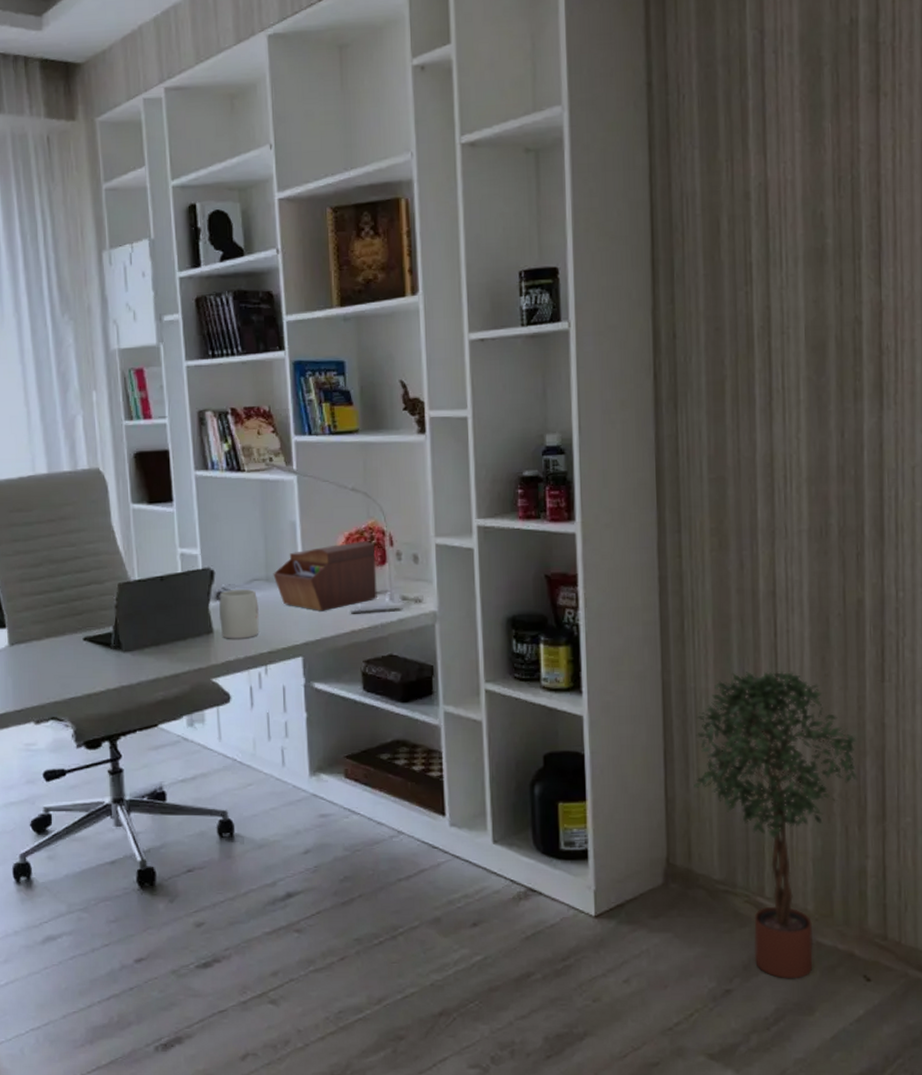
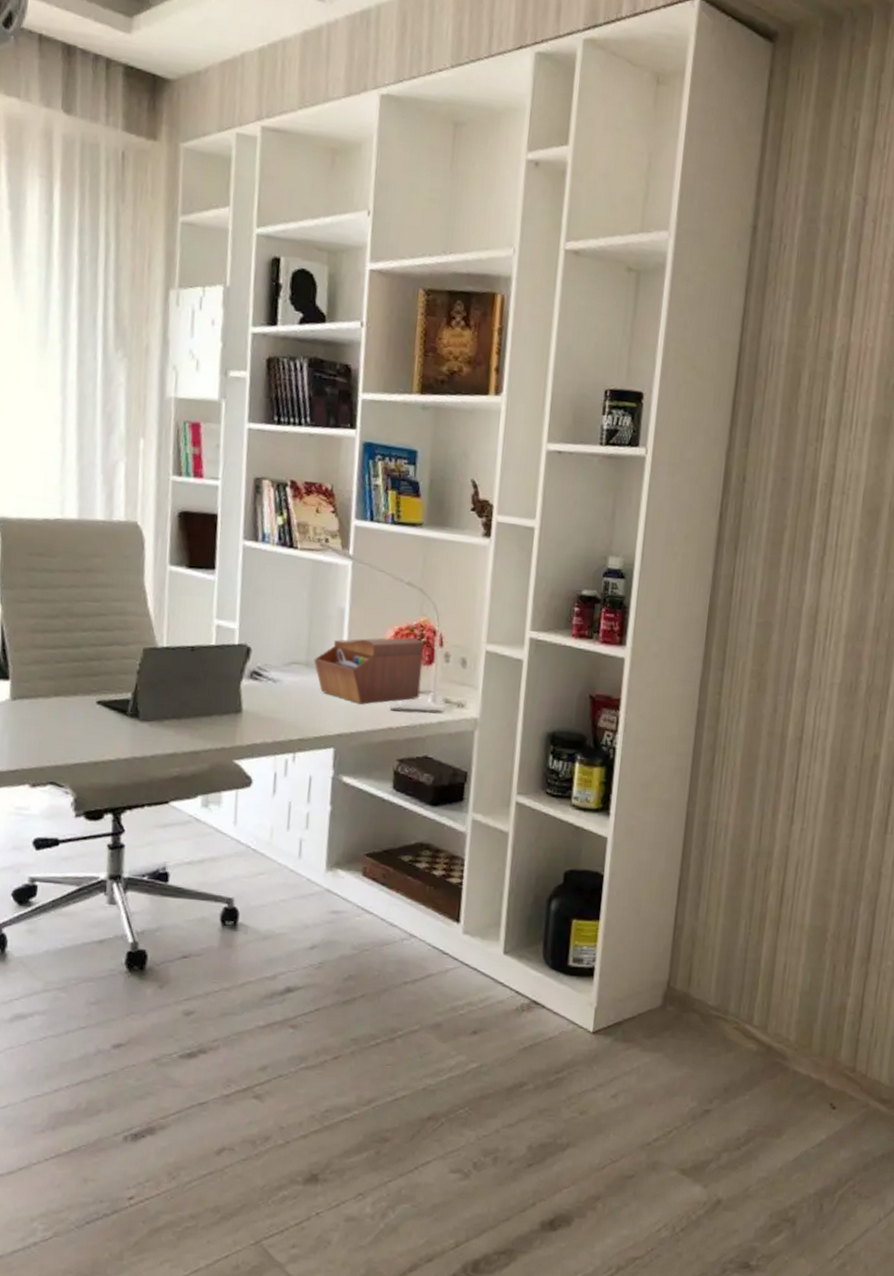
mug: present [219,588,259,639] -> none [250,670,295,723]
potted tree: present [694,671,858,979] -> none [702,810,855,1104]

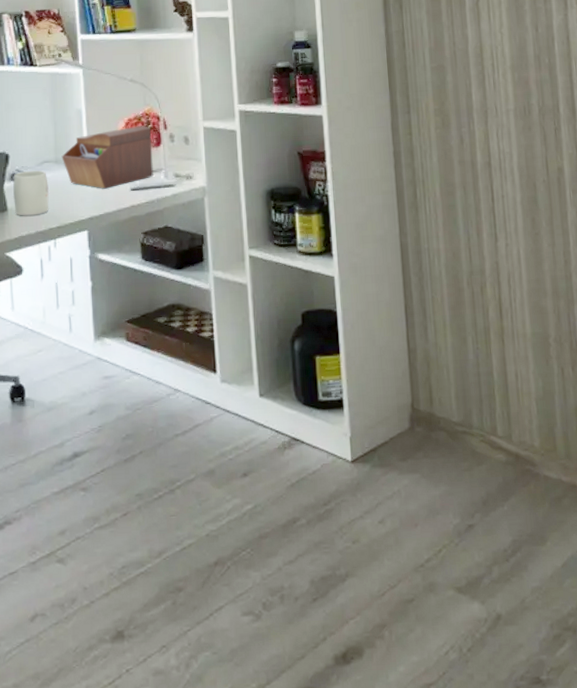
mug: none [250,670,295,723] -> present [13,170,49,216]

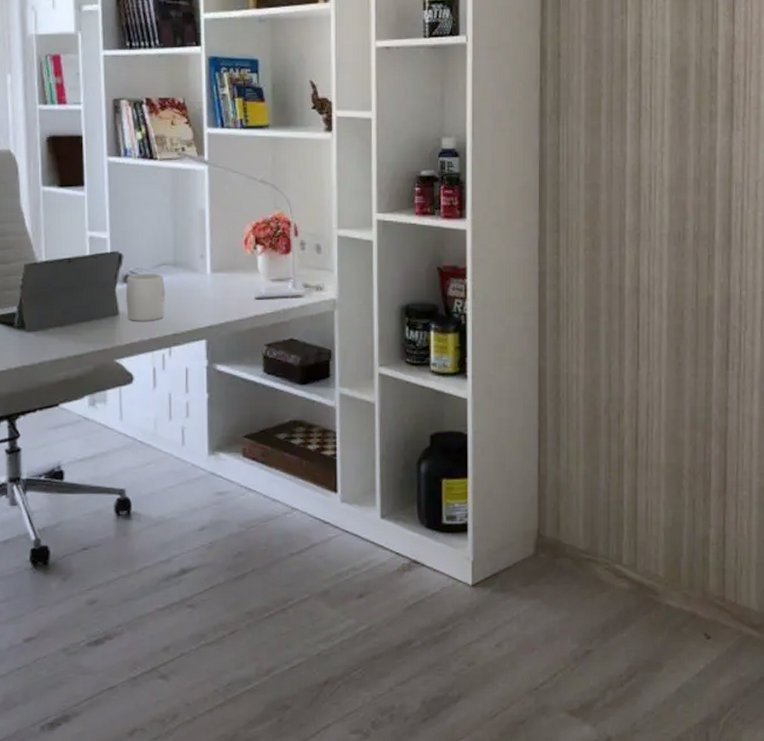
sewing box: present [61,125,154,189] -> none [181,231,281,296]

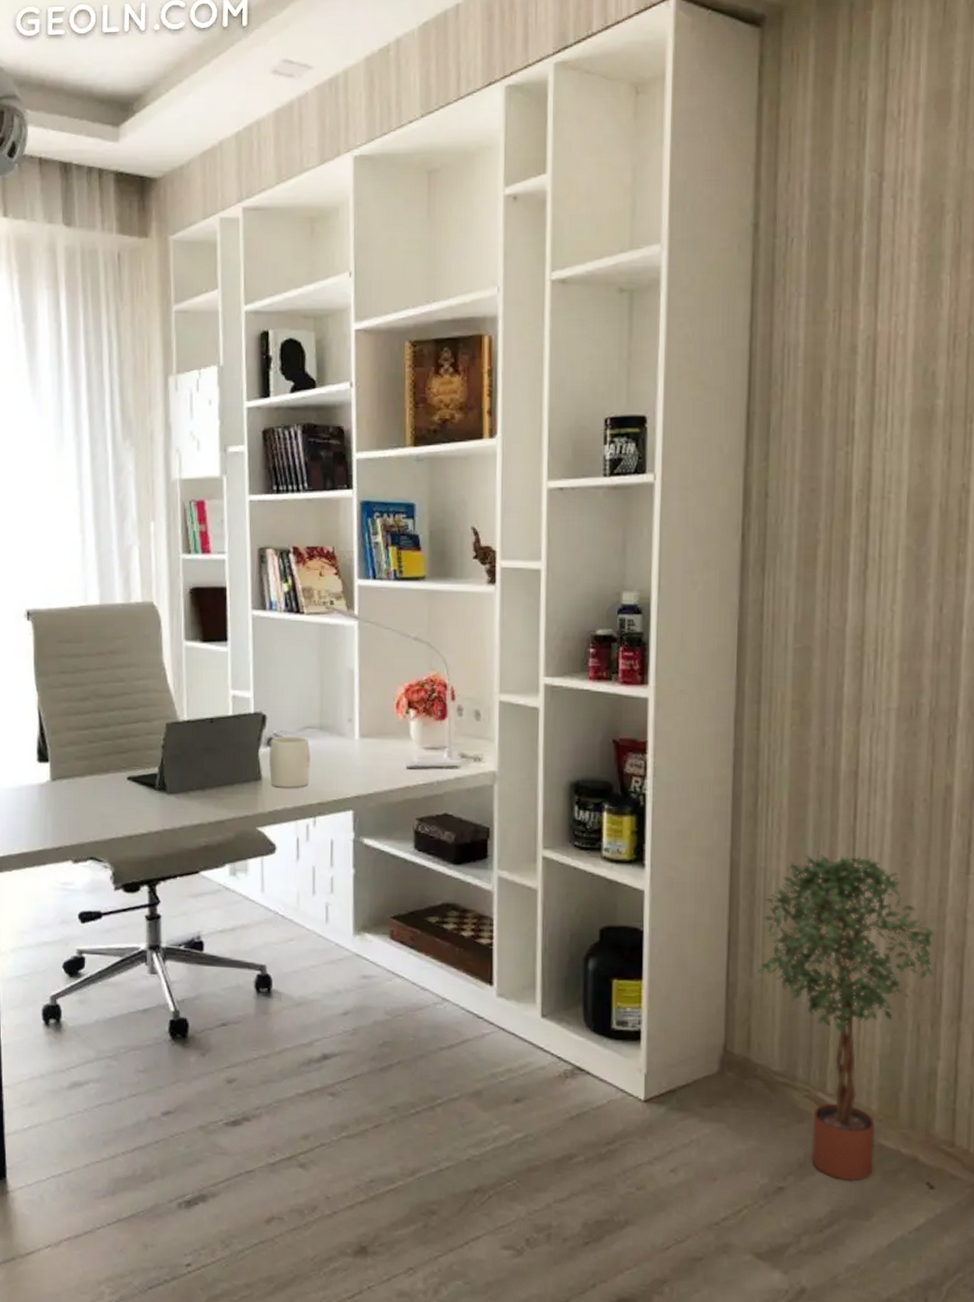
potted tree: none [563,359,704,639] -> present [757,854,935,1182]

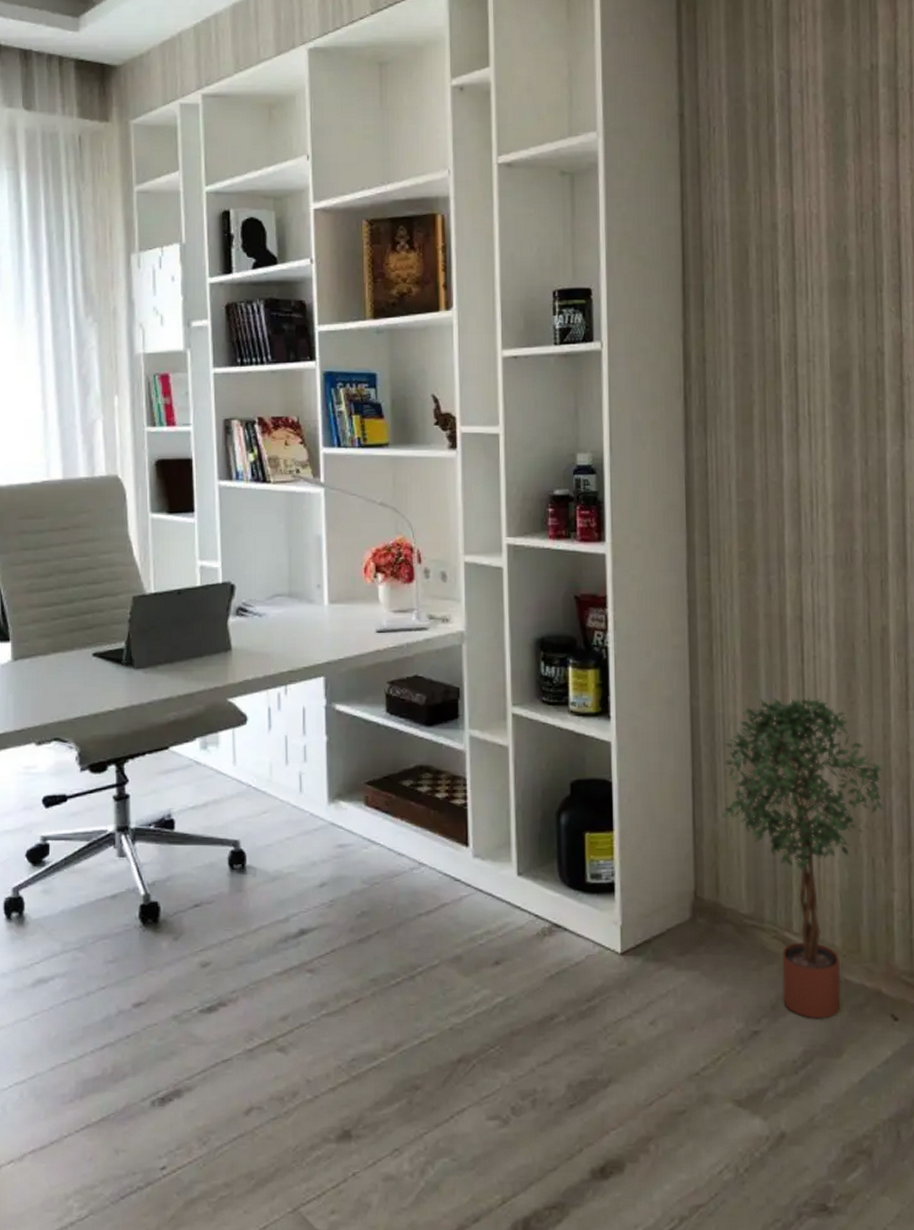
mug: present [269,735,310,788] -> none [239,604,280,657]

